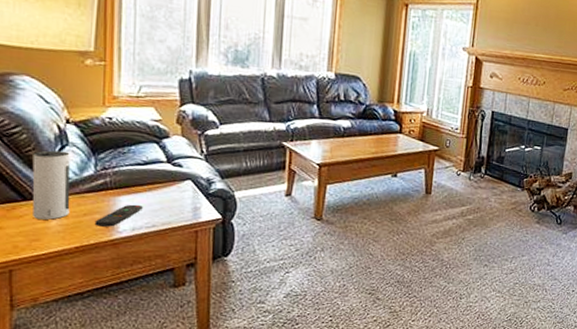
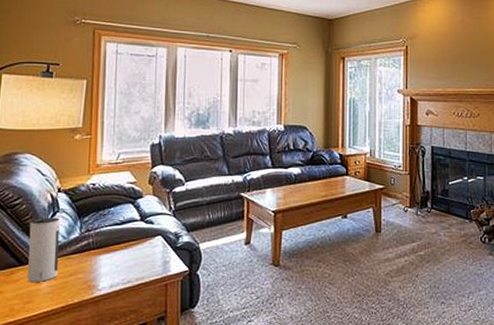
remote control: present [94,204,143,227] -> none [78,262,120,285]

